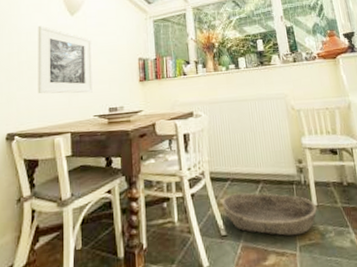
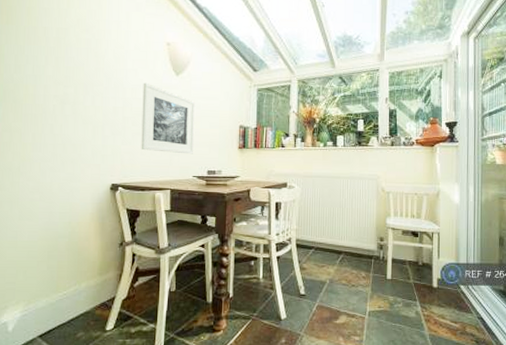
basket: present [222,193,317,236] -> none [304,260,390,302]

